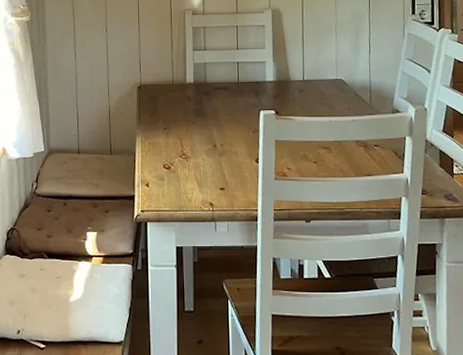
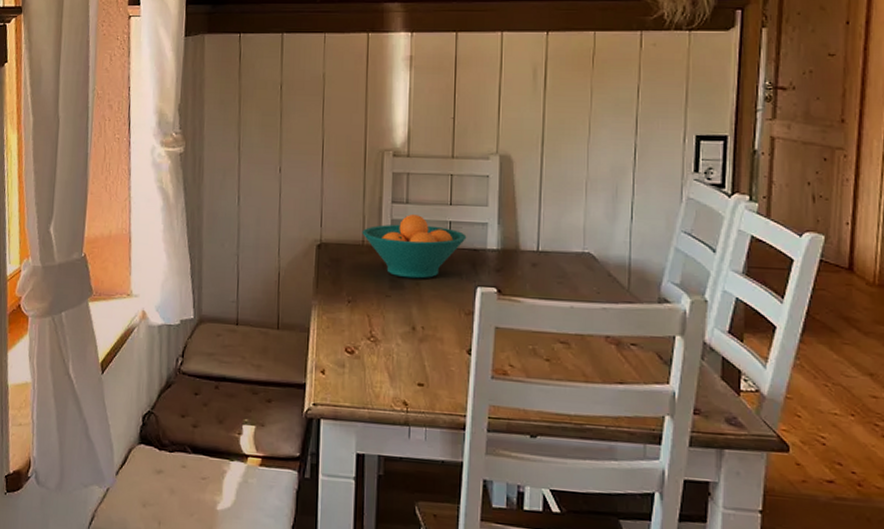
fruit bowl: none [172,57,251,108] -> present [362,213,467,279]

